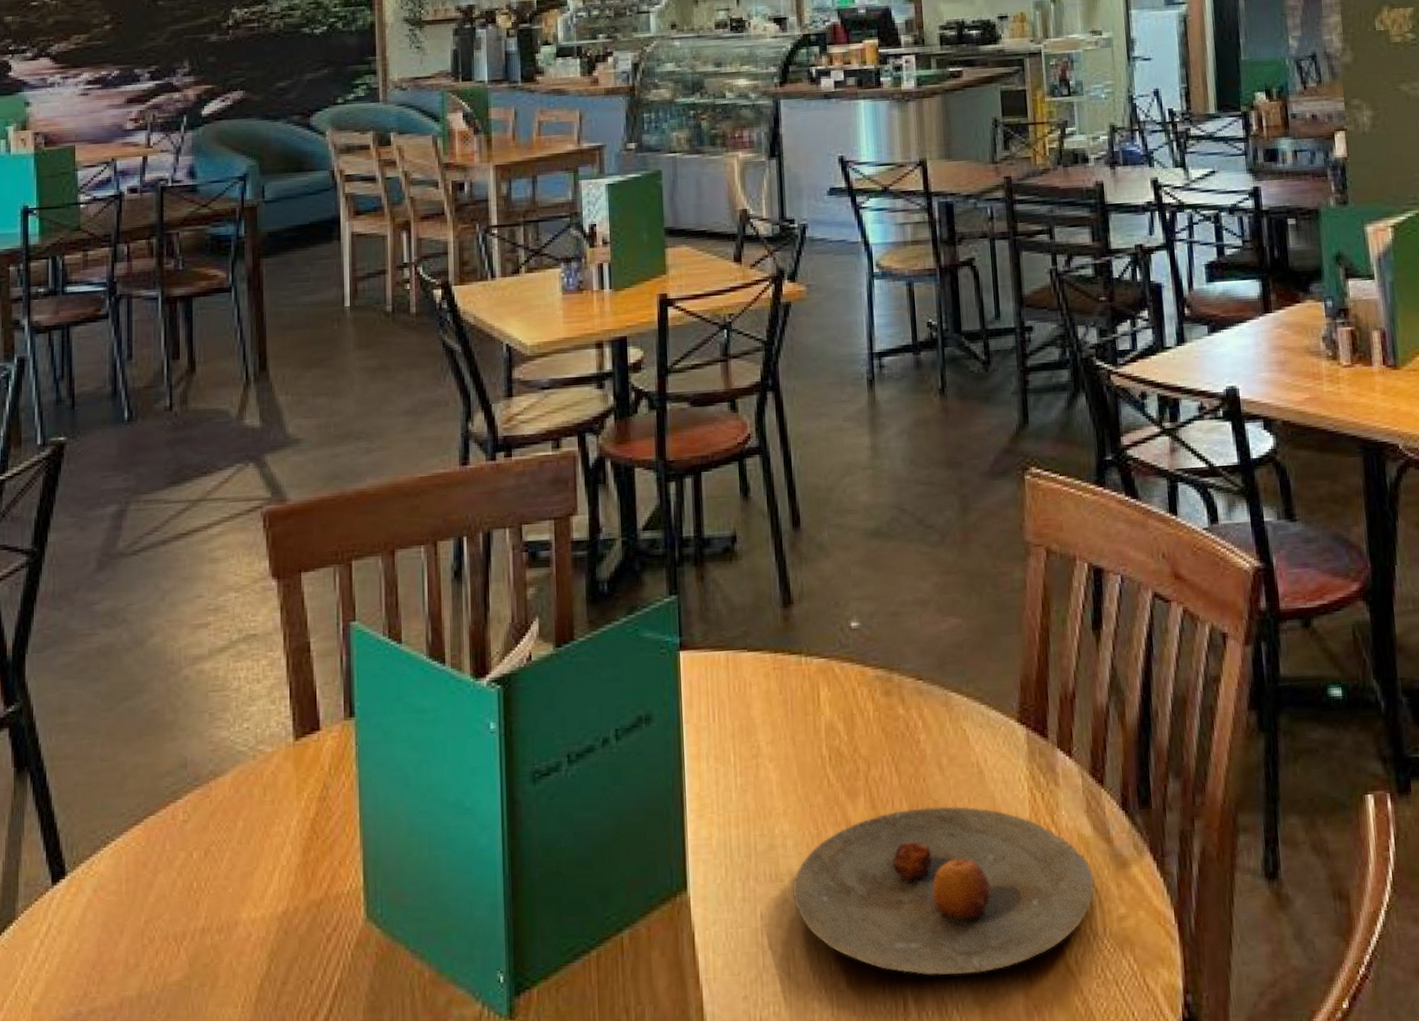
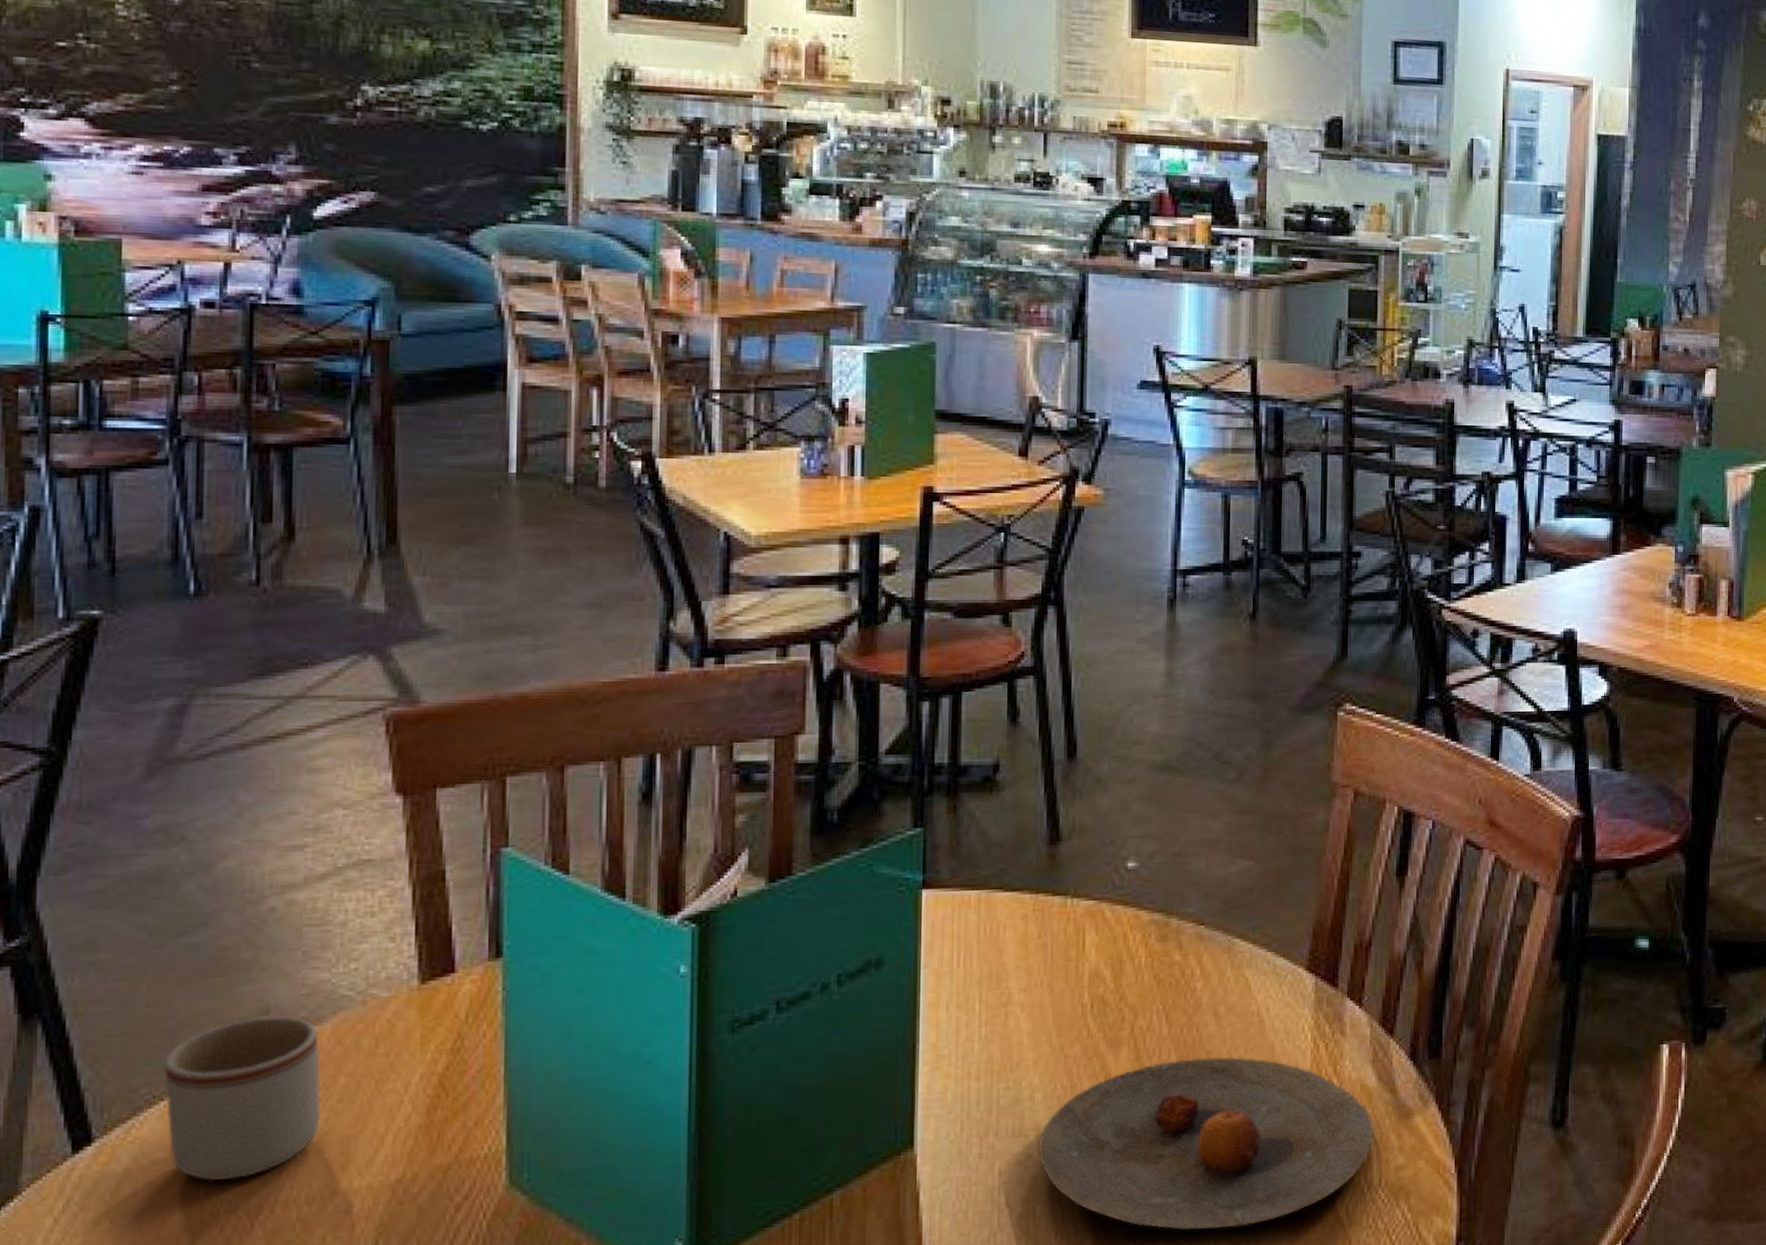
mug: none [114,768,226,911] -> present [164,1016,321,1182]

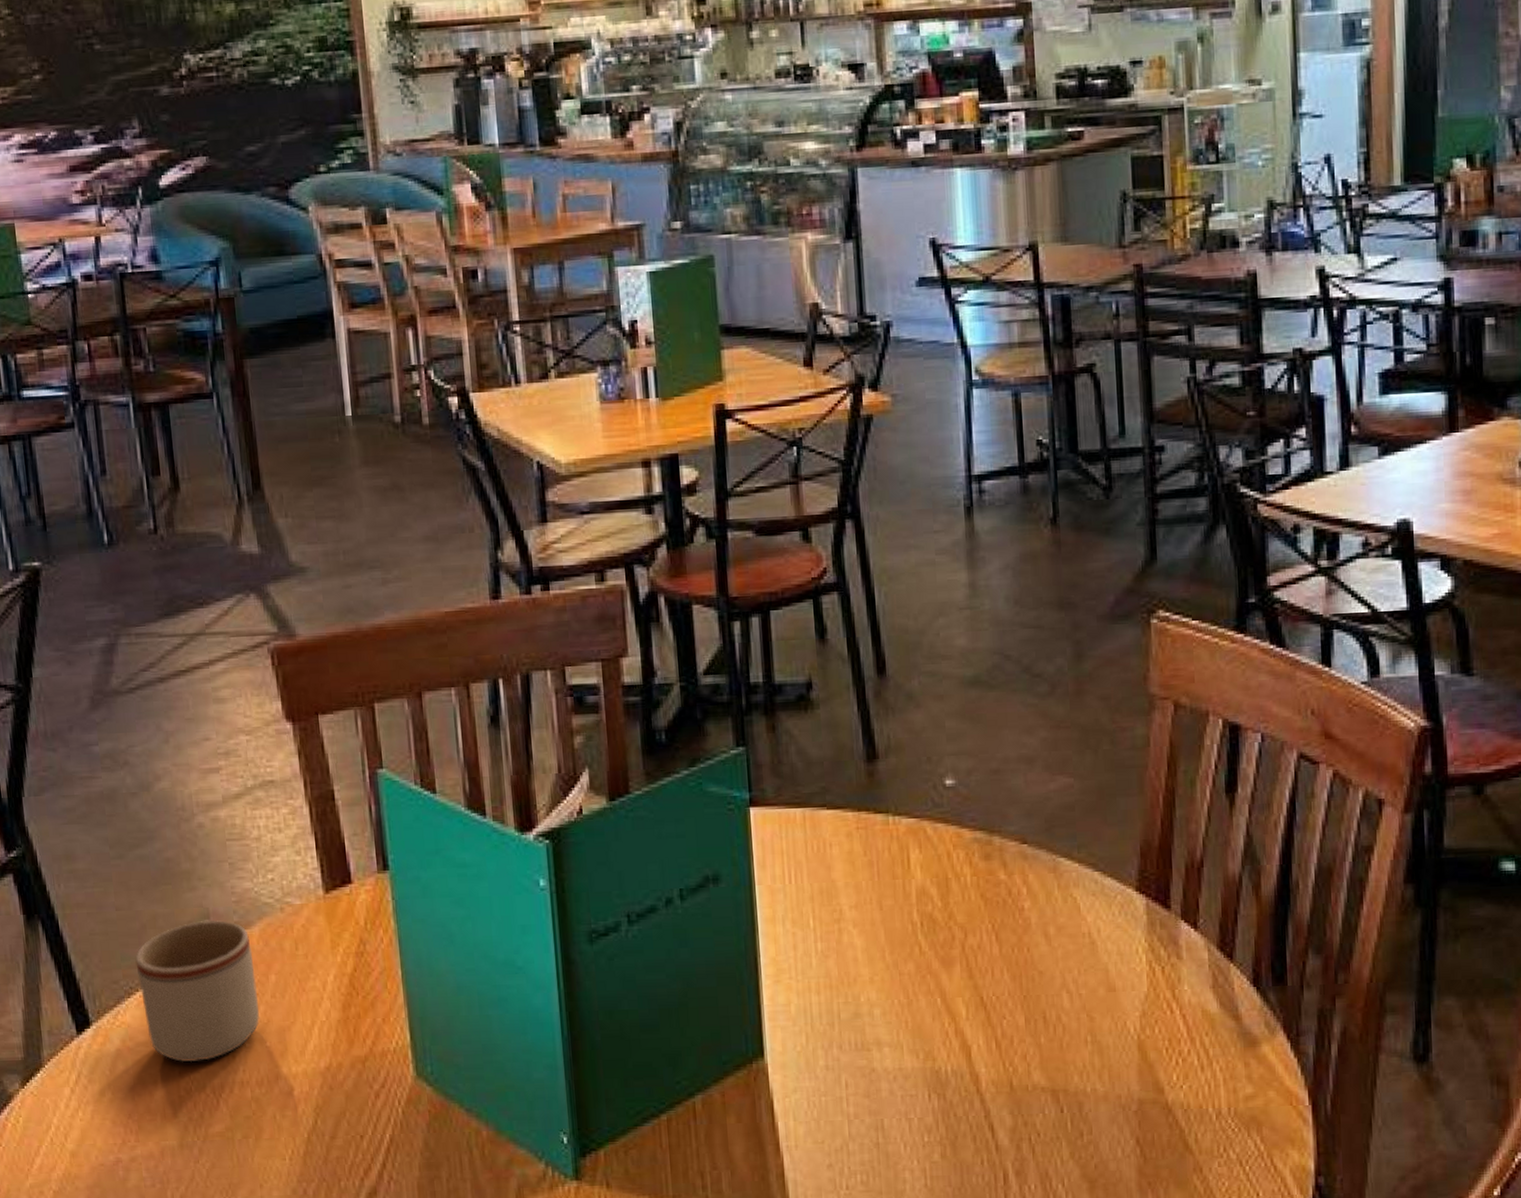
plate: present [1039,1057,1373,1230] -> none [881,978,1219,1150]

